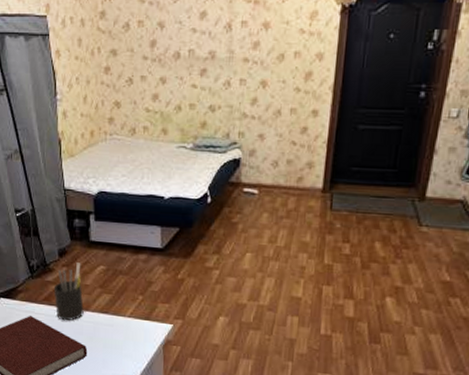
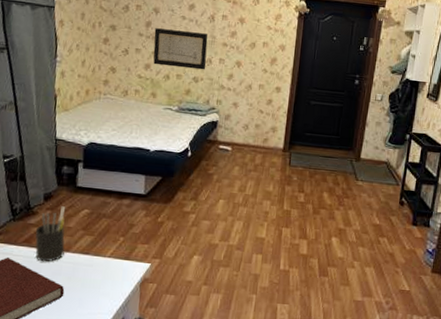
wall art: none [160,47,225,96] -> present [153,28,208,70]

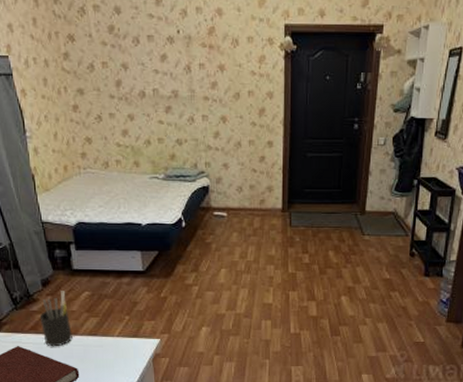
wall art: present [153,28,208,70] -> none [126,87,189,130]

